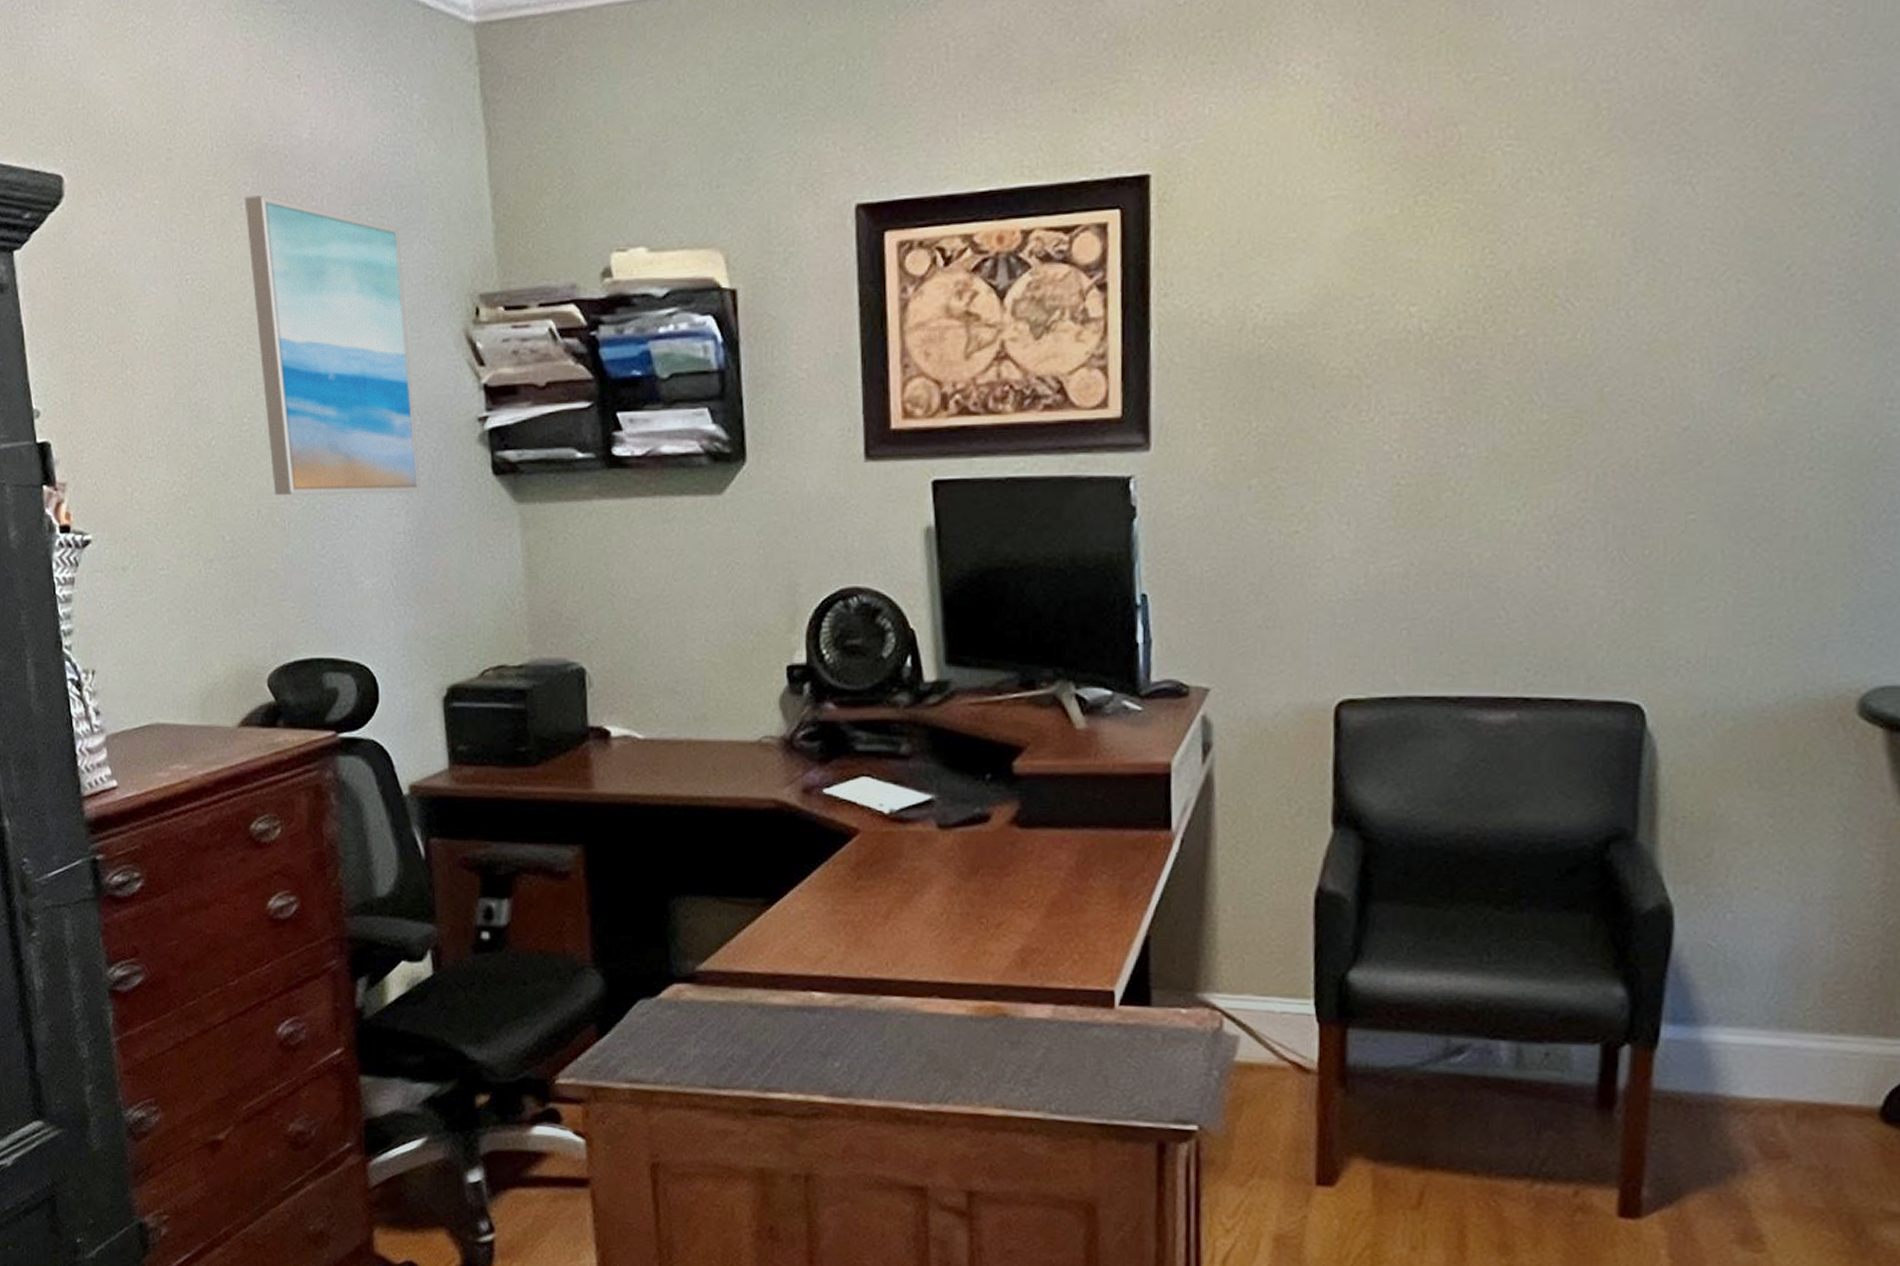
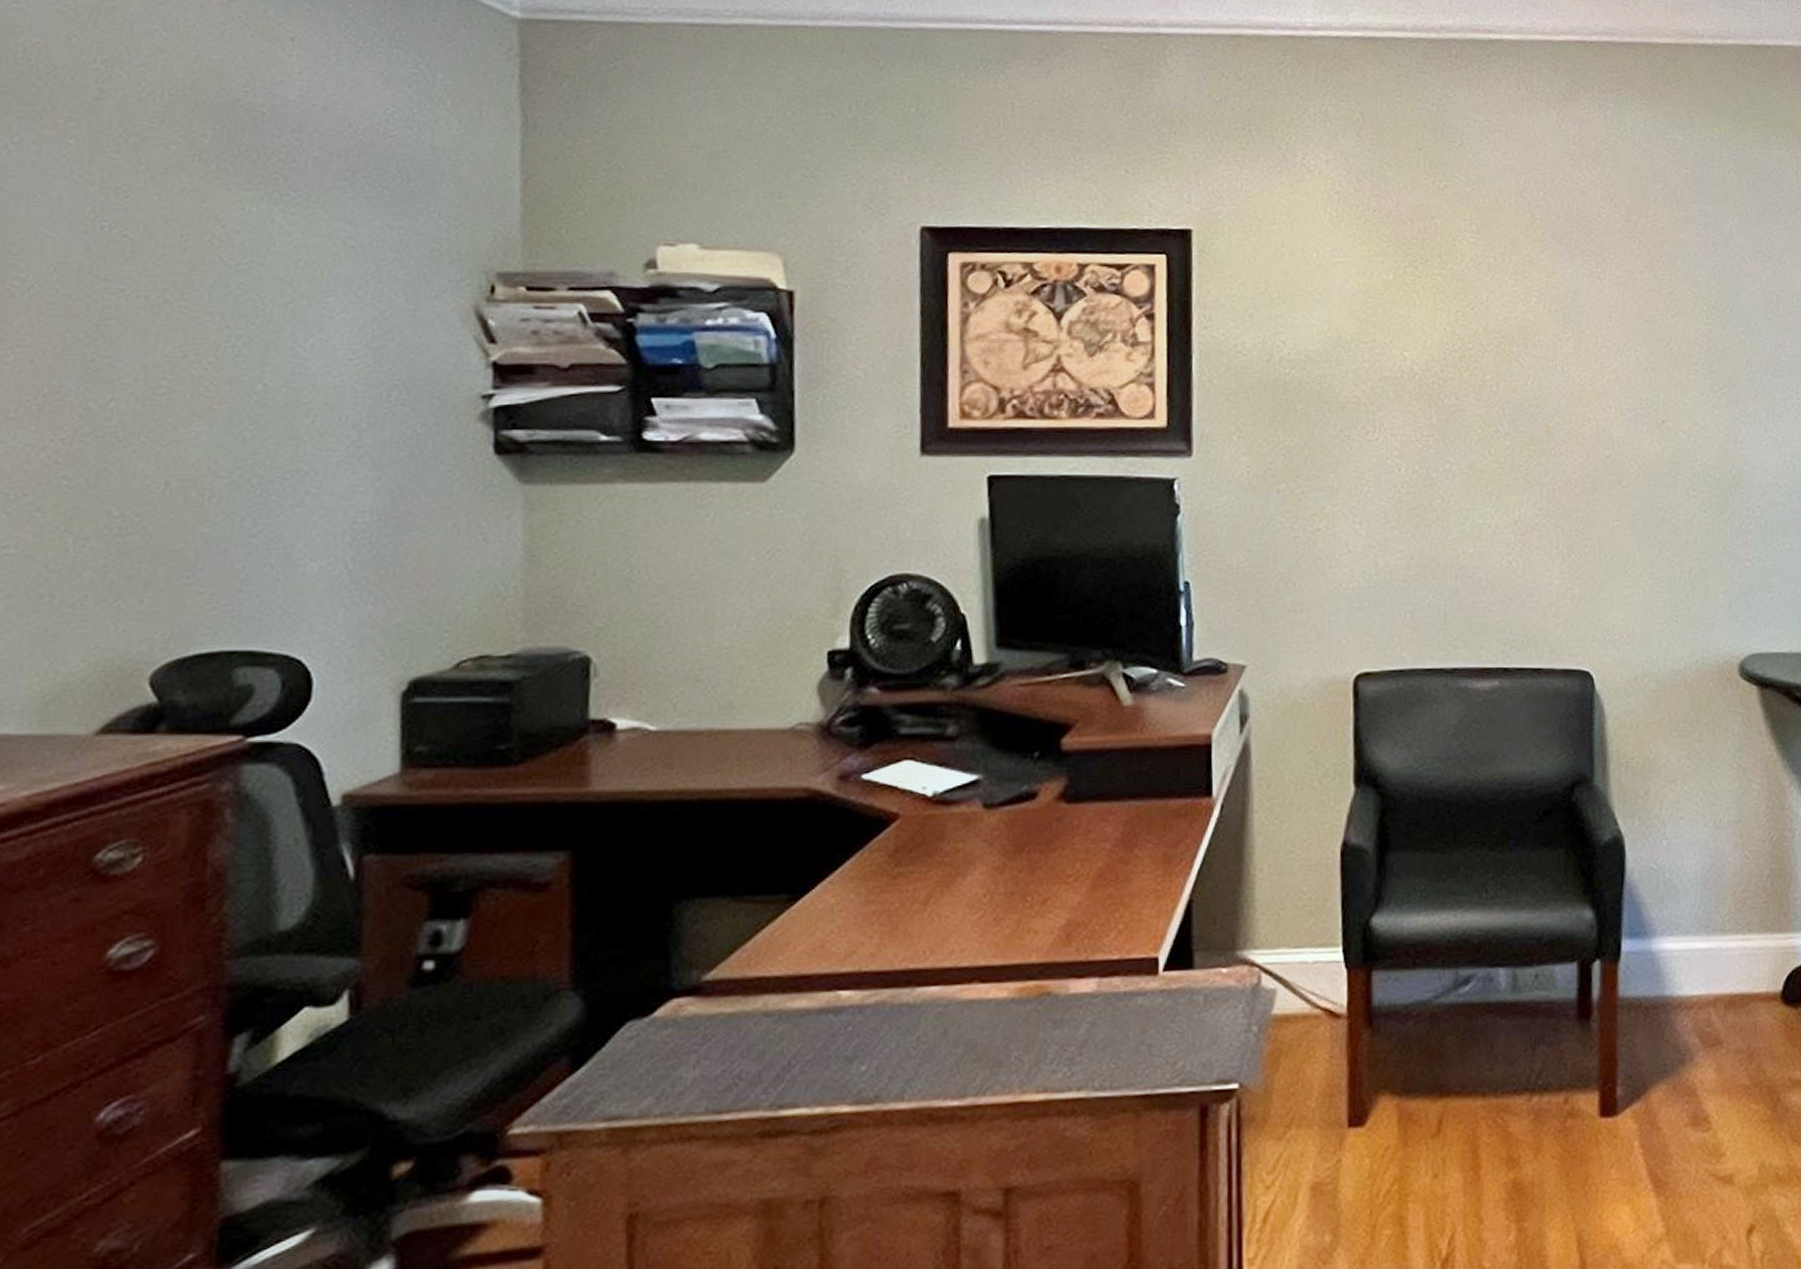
wall art: present [244,195,420,495] -> none [193,148,403,469]

